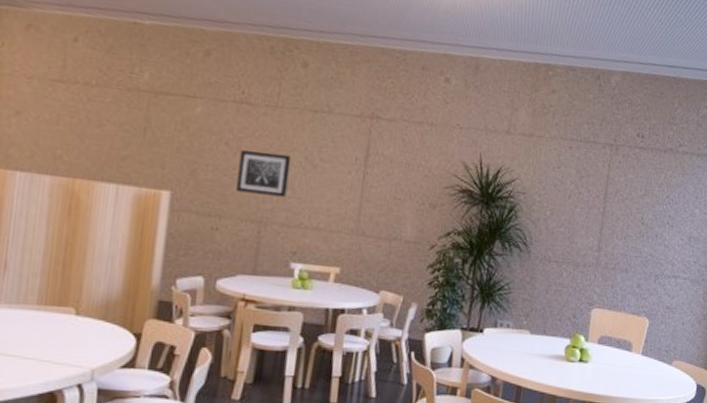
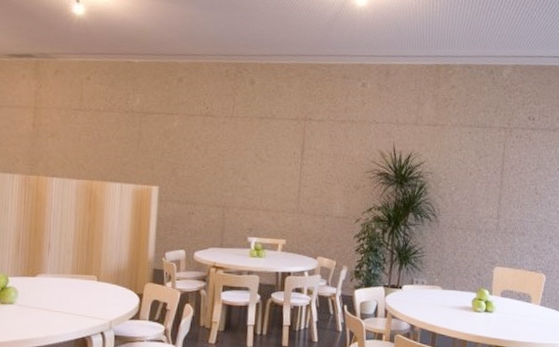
wall art: present [236,150,291,197] -> none [205,151,245,187]

